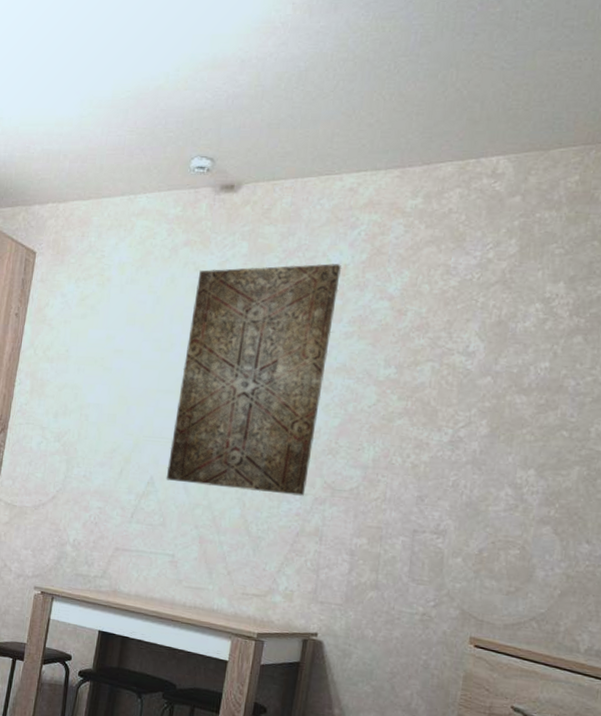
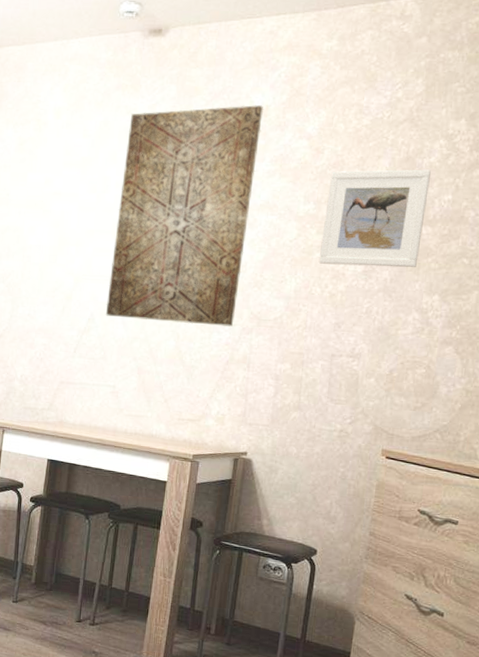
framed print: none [400,334,527,439] -> present [318,169,432,268]

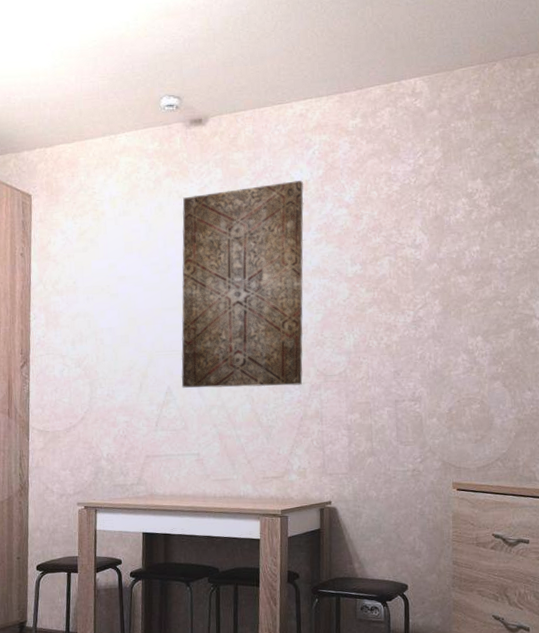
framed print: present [318,169,432,268] -> none [371,225,459,319]

